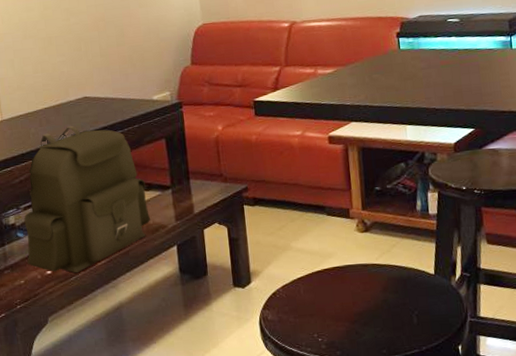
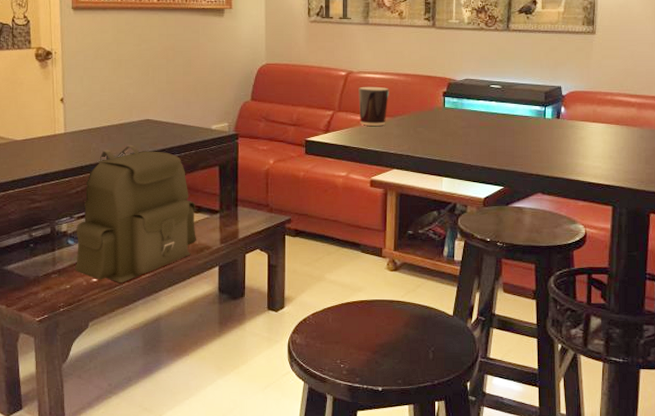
mug: none [304,34,338,79] -> present [358,86,389,126]

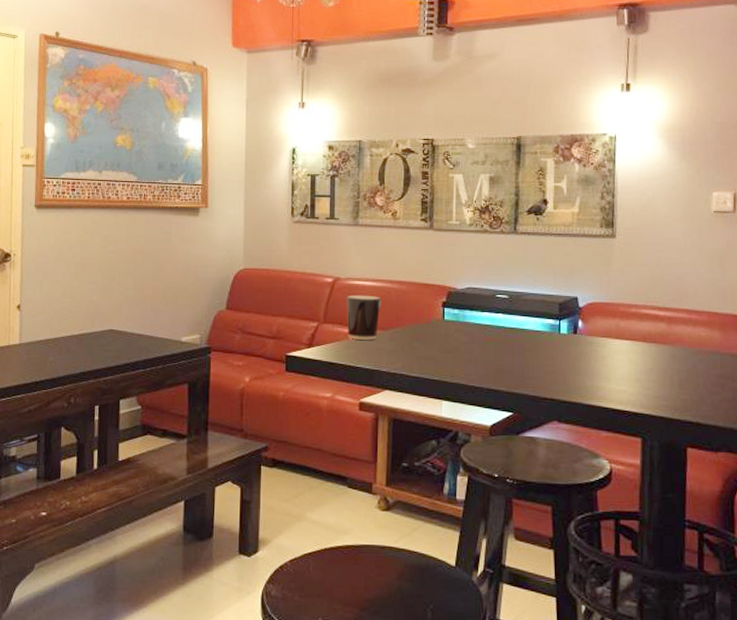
backpack: present [75,144,197,284] -> none [22,358,161,519]

